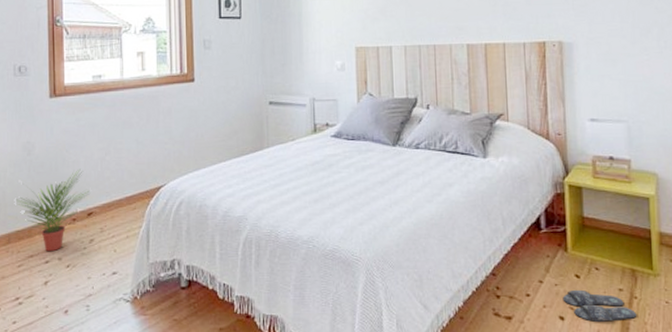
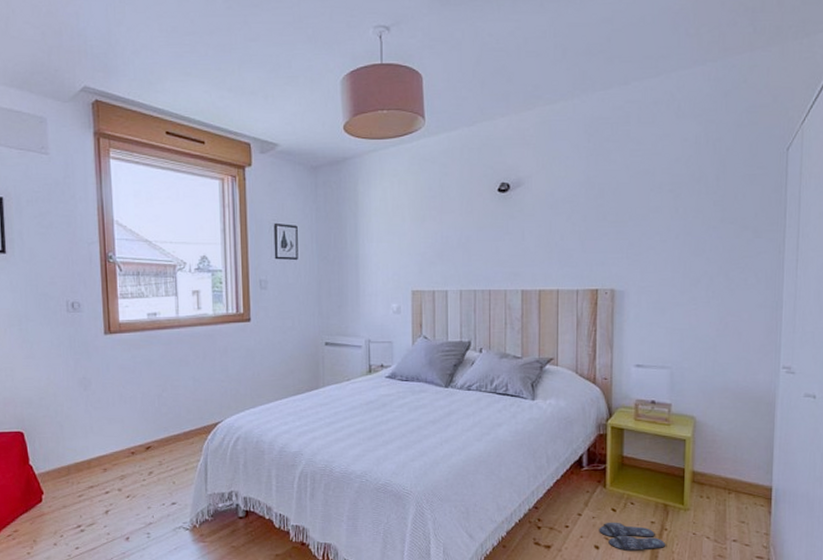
potted plant: present [16,168,90,252] -> none [74,404,148,483]

